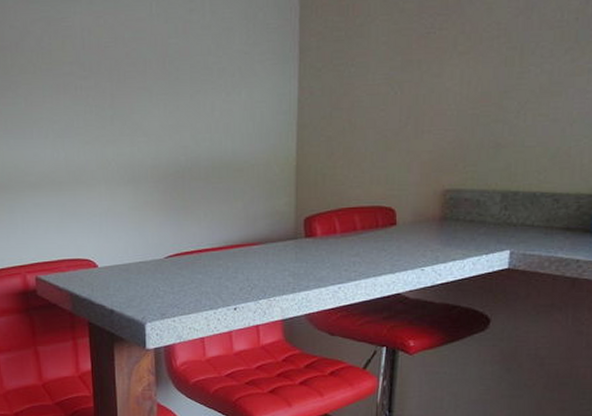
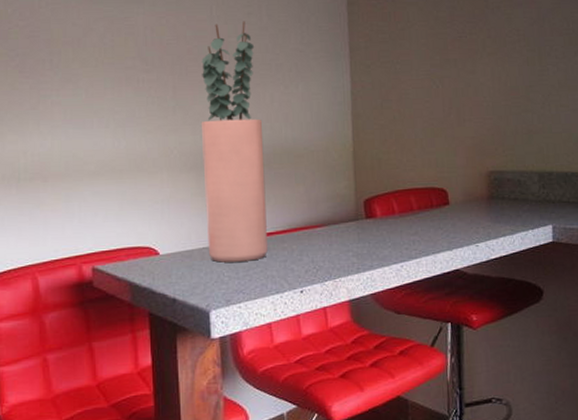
vase: none [138,19,203,277] -> present [201,21,268,263]

